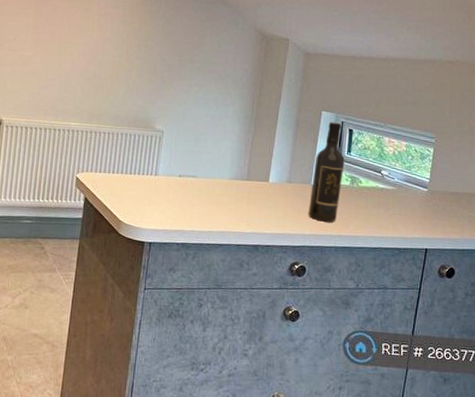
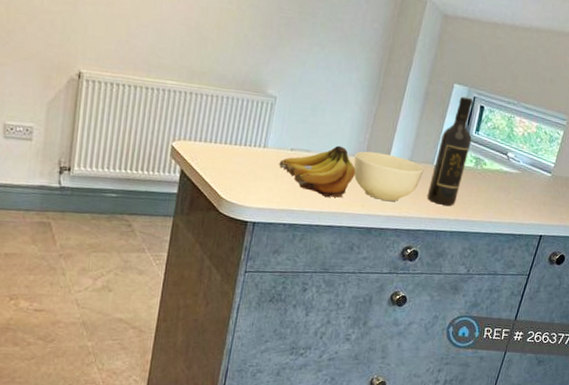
fruit: none [169,171,239,218] -> present [279,145,356,198]
bowl: none [236,175,303,220] -> present [353,151,424,202]

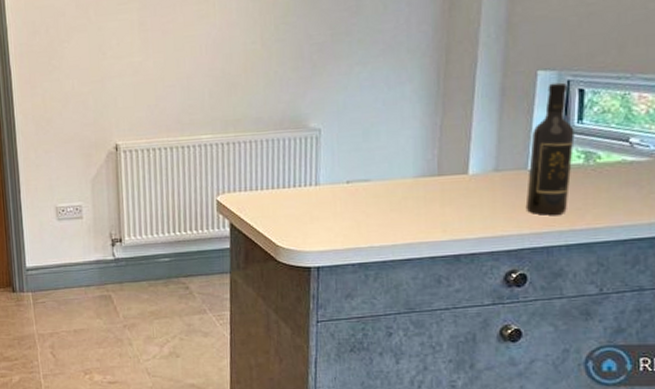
fruit: present [279,145,356,198] -> none [335,168,429,227]
bowl: present [353,151,424,202] -> none [424,167,516,222]

